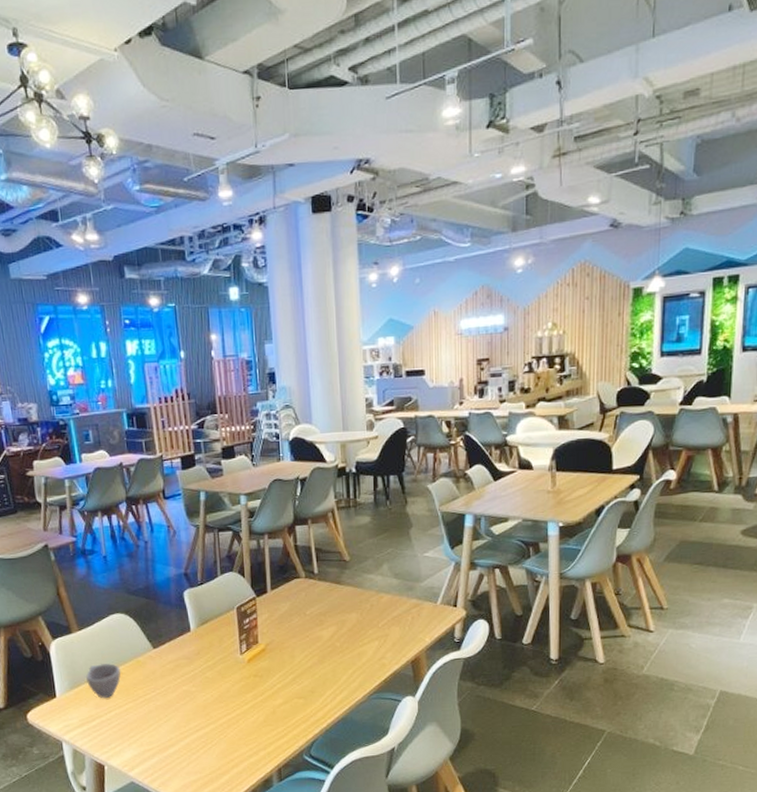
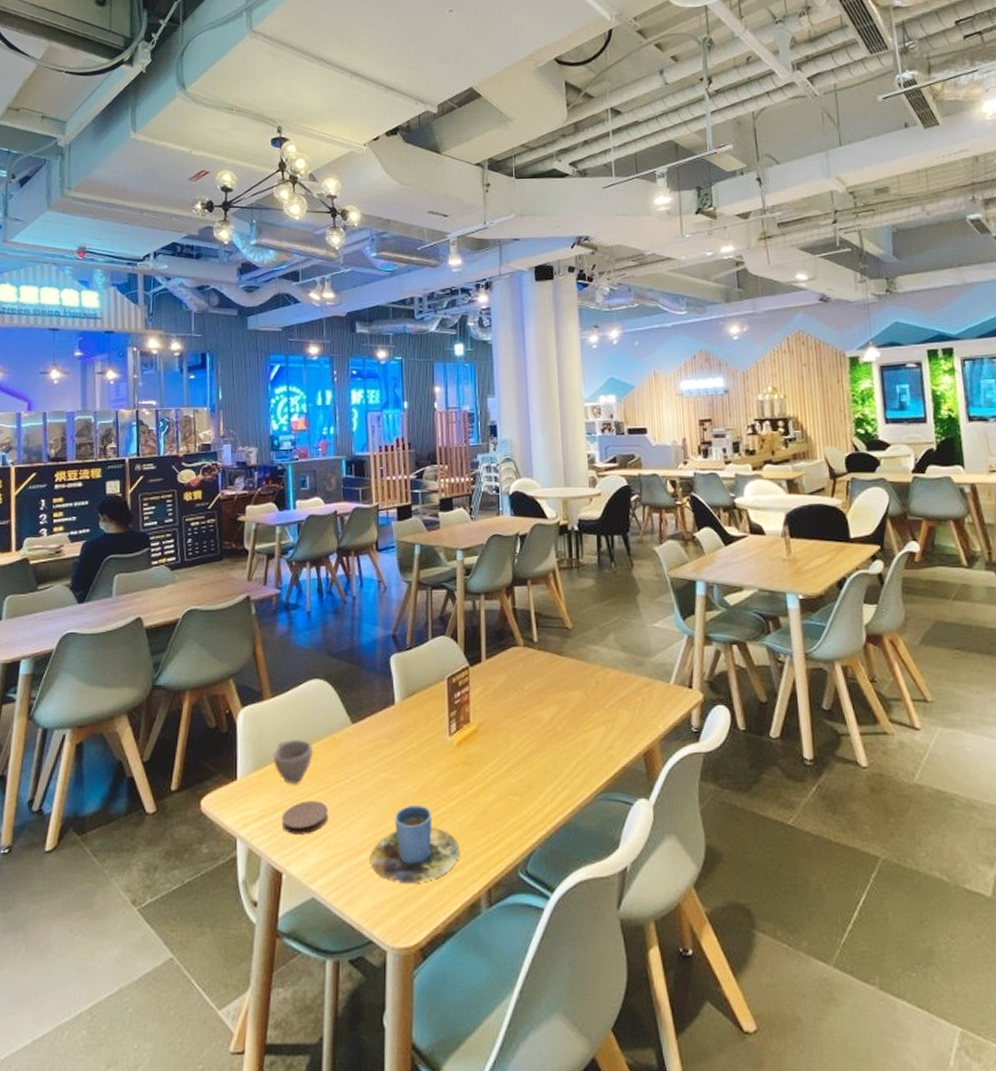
coaster: none [99,710,140,737] -> present [281,801,329,834]
cup: none [178,709,254,768] -> present [371,804,460,883]

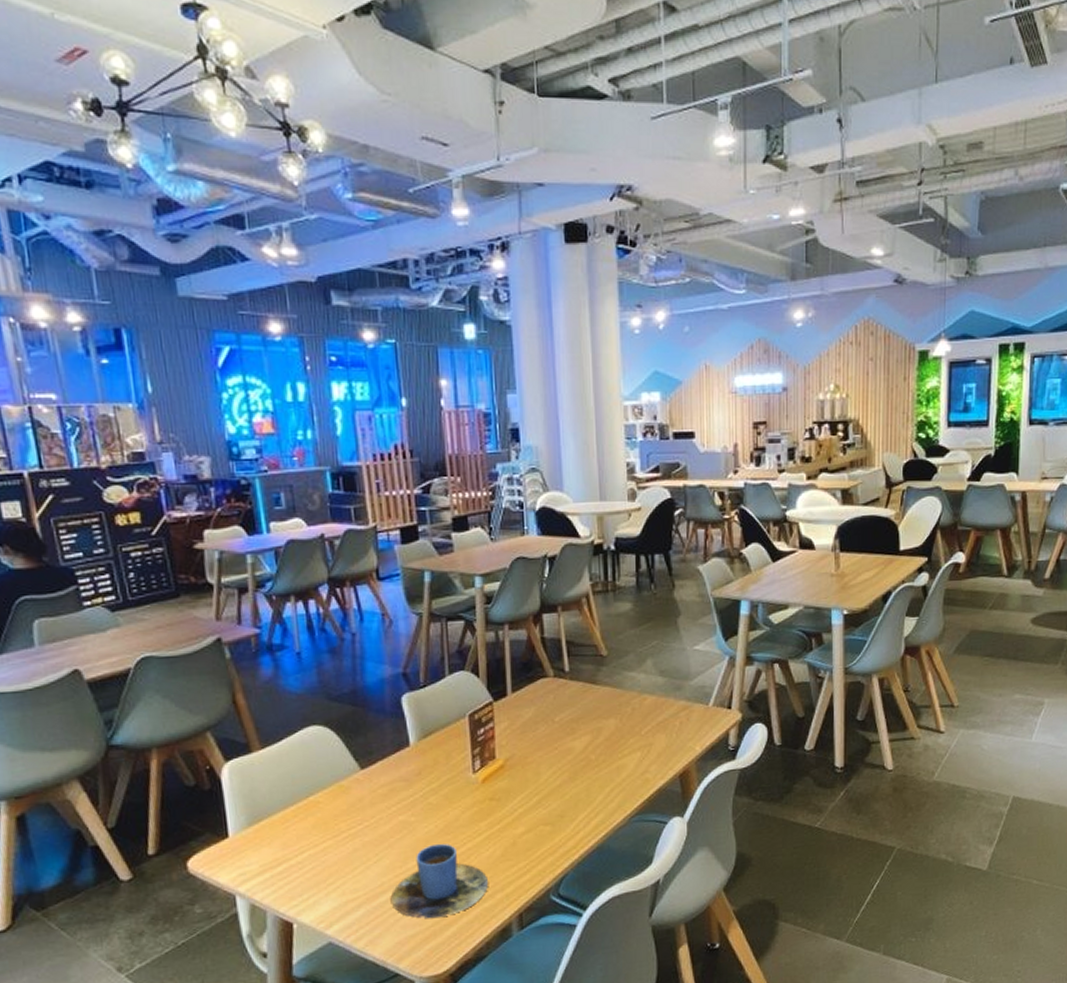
cup: present [274,740,314,784] -> none [270,790,318,837]
coaster: present [281,801,329,834] -> none [286,850,341,885]

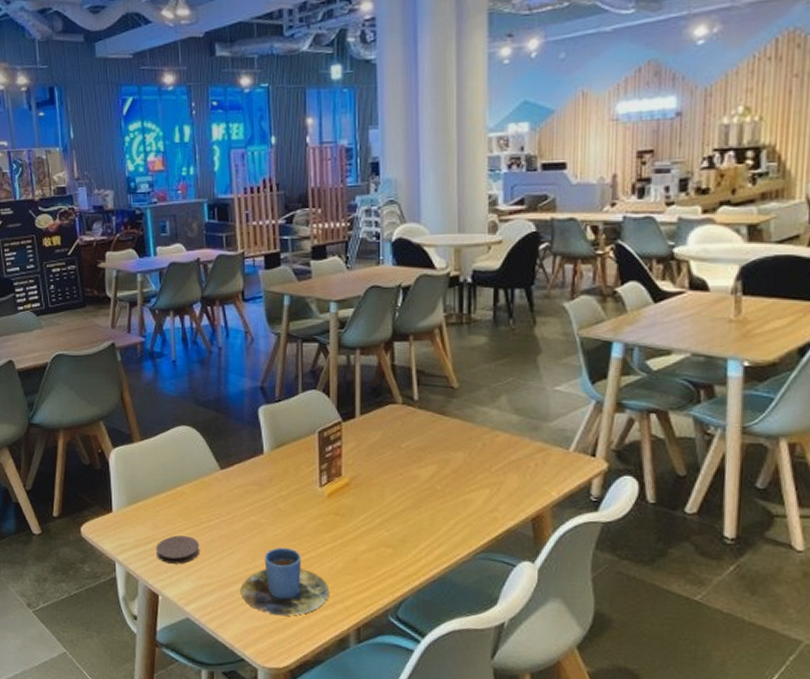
coaster: none [286,850,341,885] -> present [155,535,200,564]

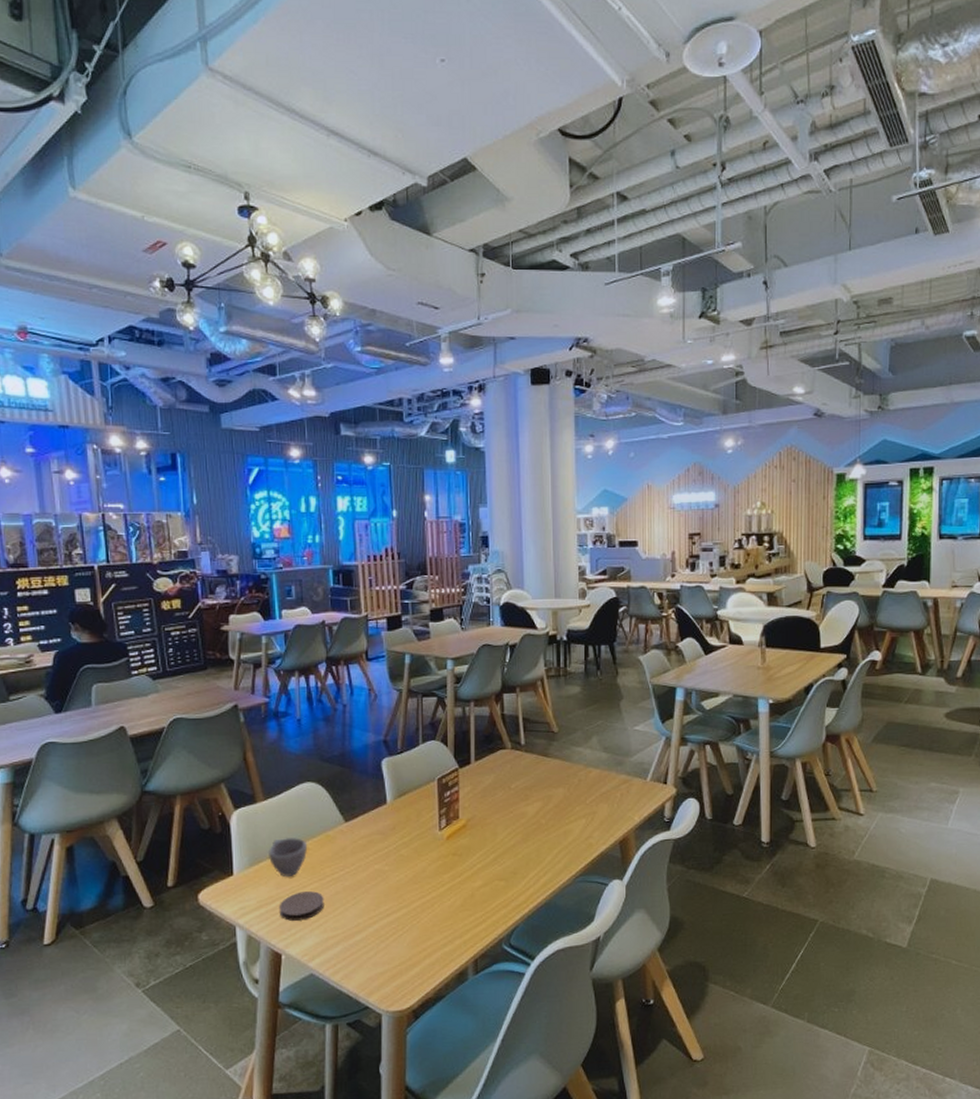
cup: none [145,480,184,520] -> present [269,838,308,878]
cup: present [241,547,330,616] -> none [366,891,450,958]

